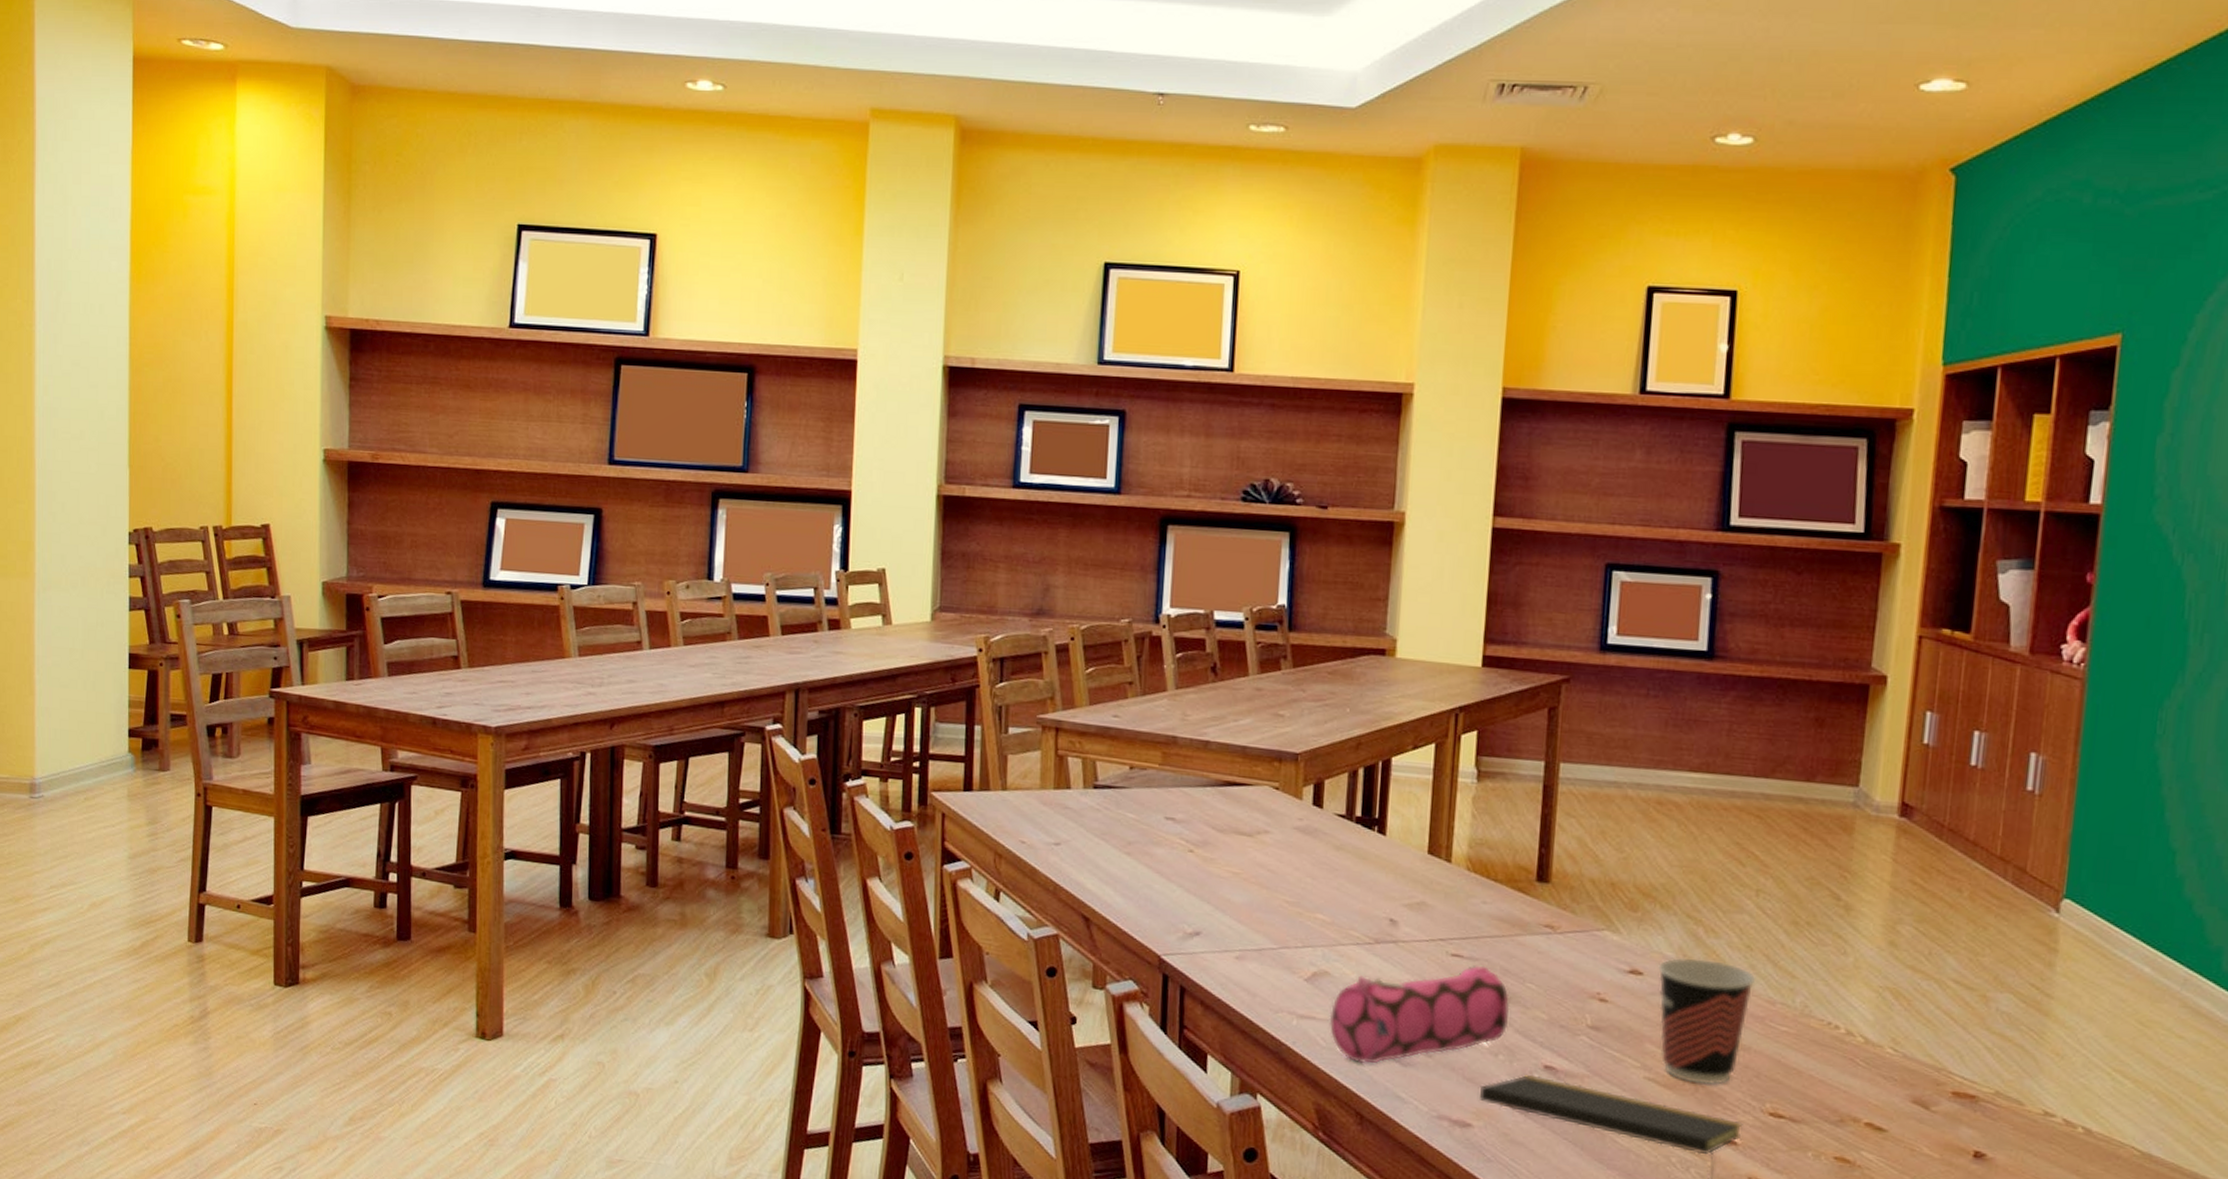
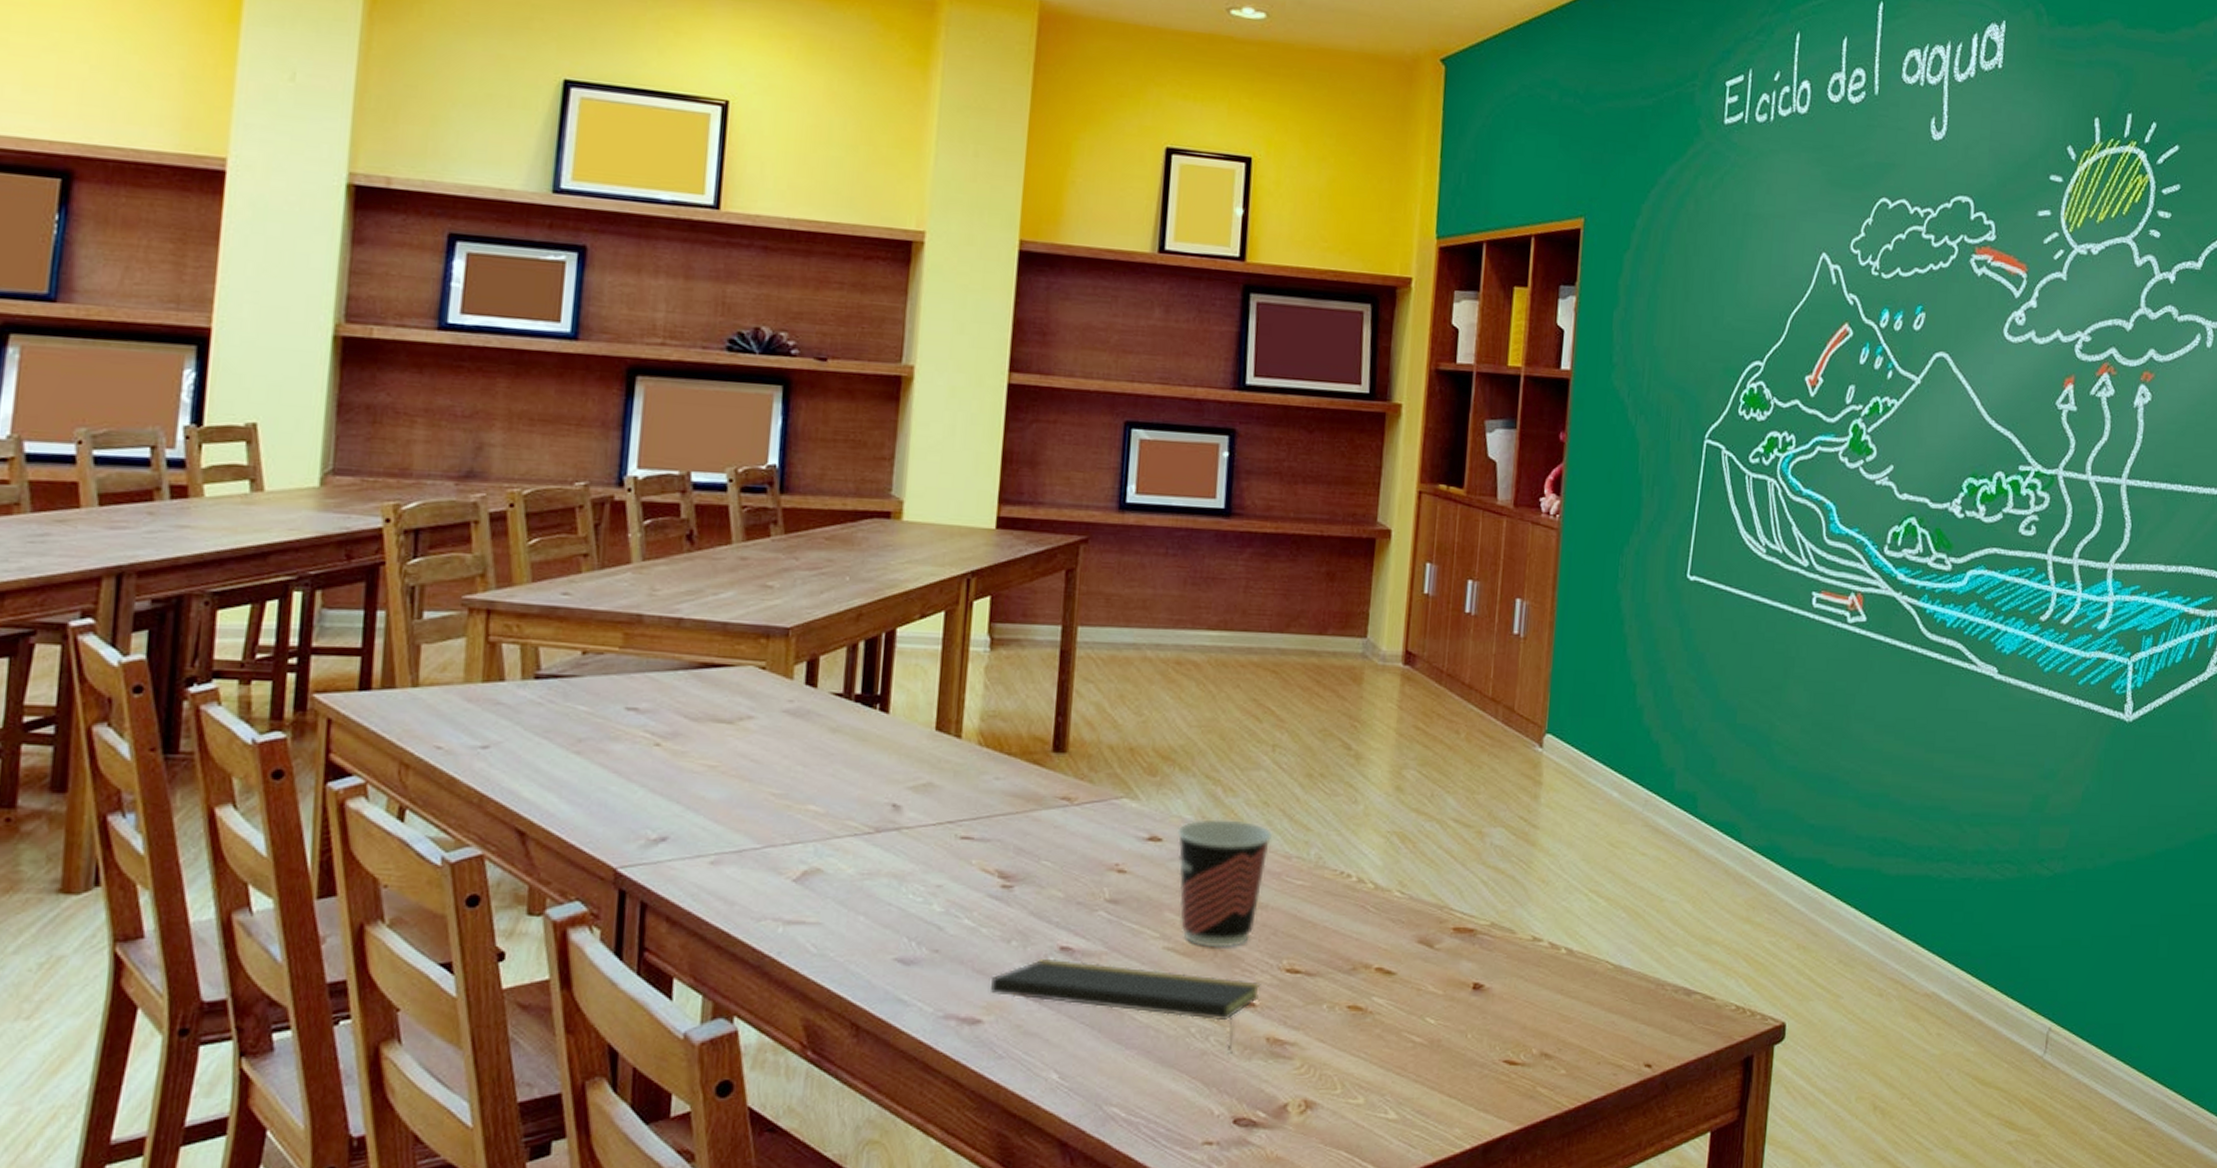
pencil case: present [1329,964,1510,1065] -> none [821,846,1024,968]

